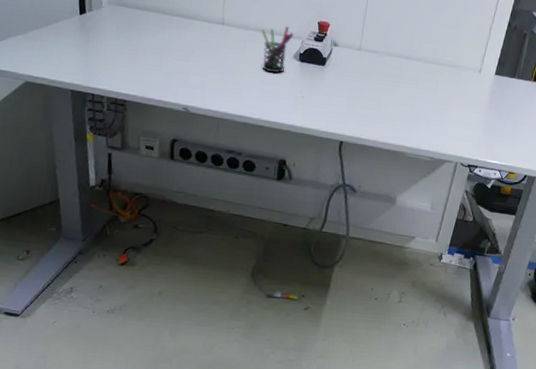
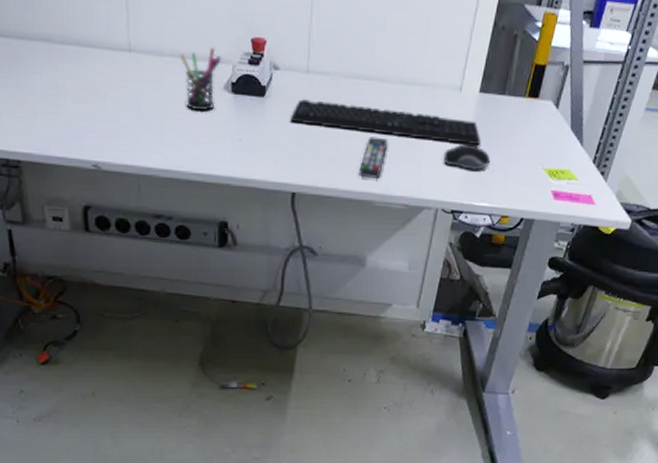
keyboard: none [343,69,495,116] -> present [290,98,481,146]
remote control: none [395,102,420,135] -> present [359,136,388,179]
computer mouse: none [464,113,502,136] -> present [443,144,491,171]

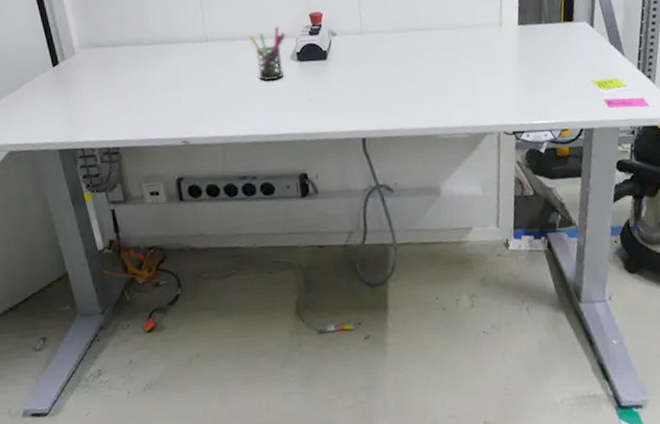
keyboard: present [290,98,481,146] -> none [351,50,528,78]
remote control: present [359,136,388,179] -> none [420,77,443,116]
computer mouse: present [443,144,491,171] -> none [496,70,541,94]

